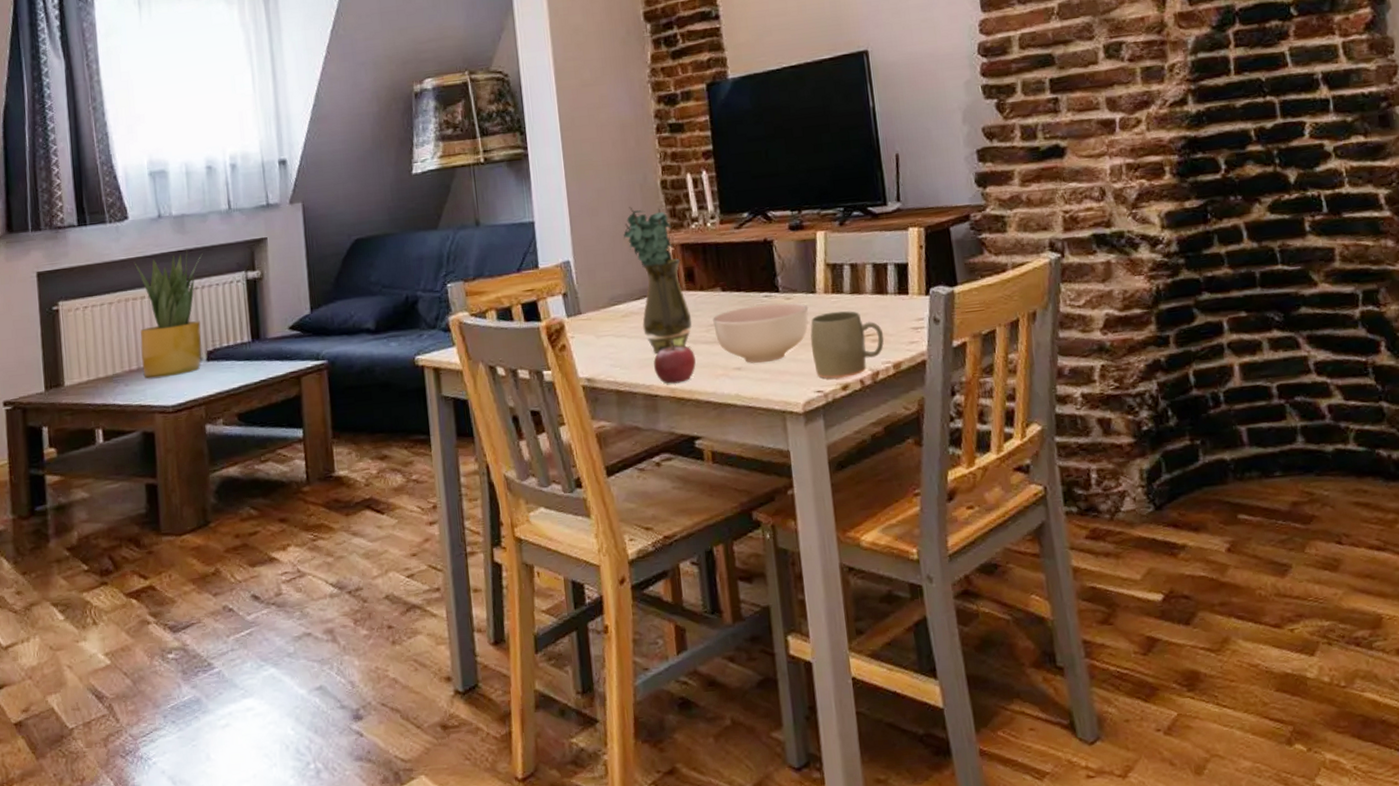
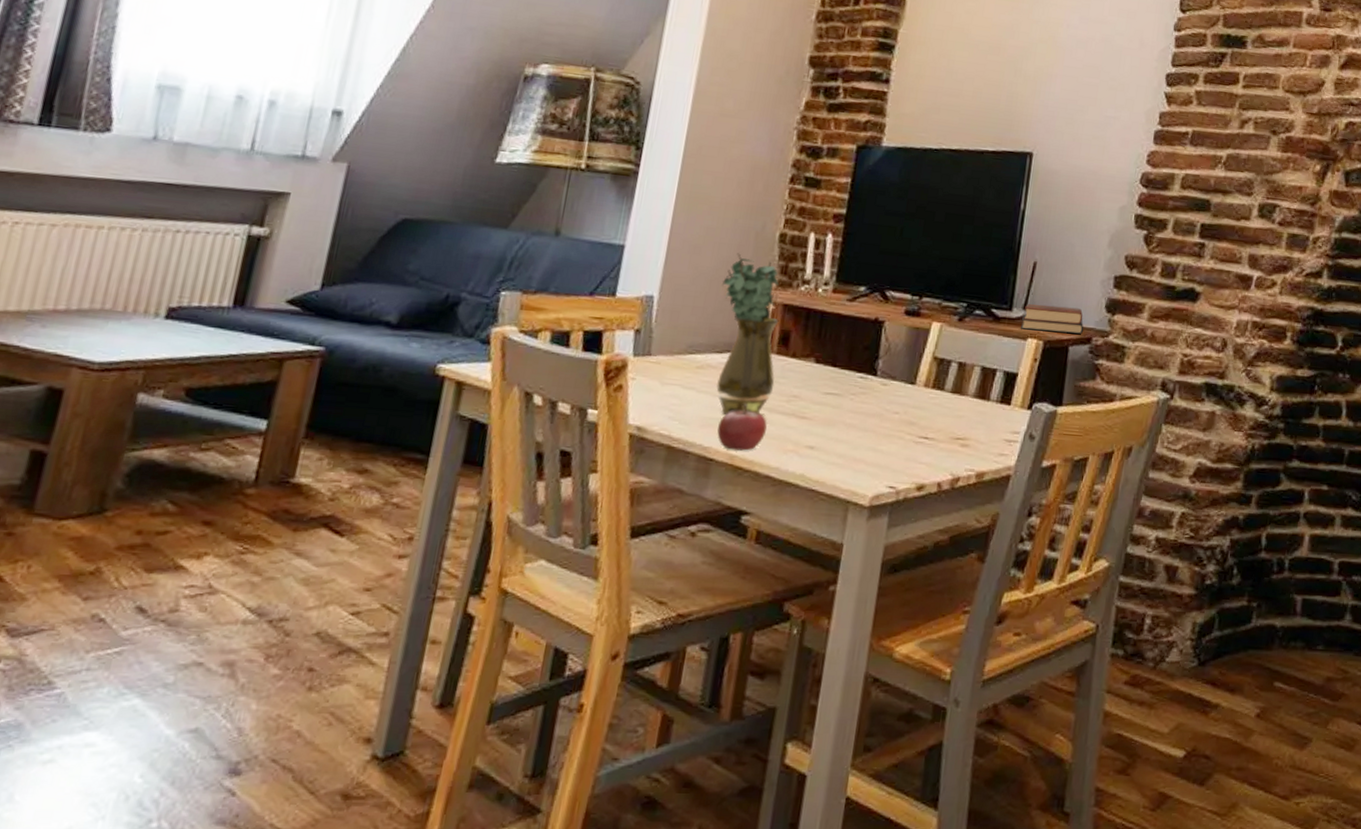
planter: present [133,250,203,380] -> none [71,183,200,329]
bowl: present [713,302,809,364] -> none [796,384,904,447]
mug: present [810,311,884,379] -> none [893,407,975,478]
books: none [898,189,960,221] -> present [1021,303,1084,334]

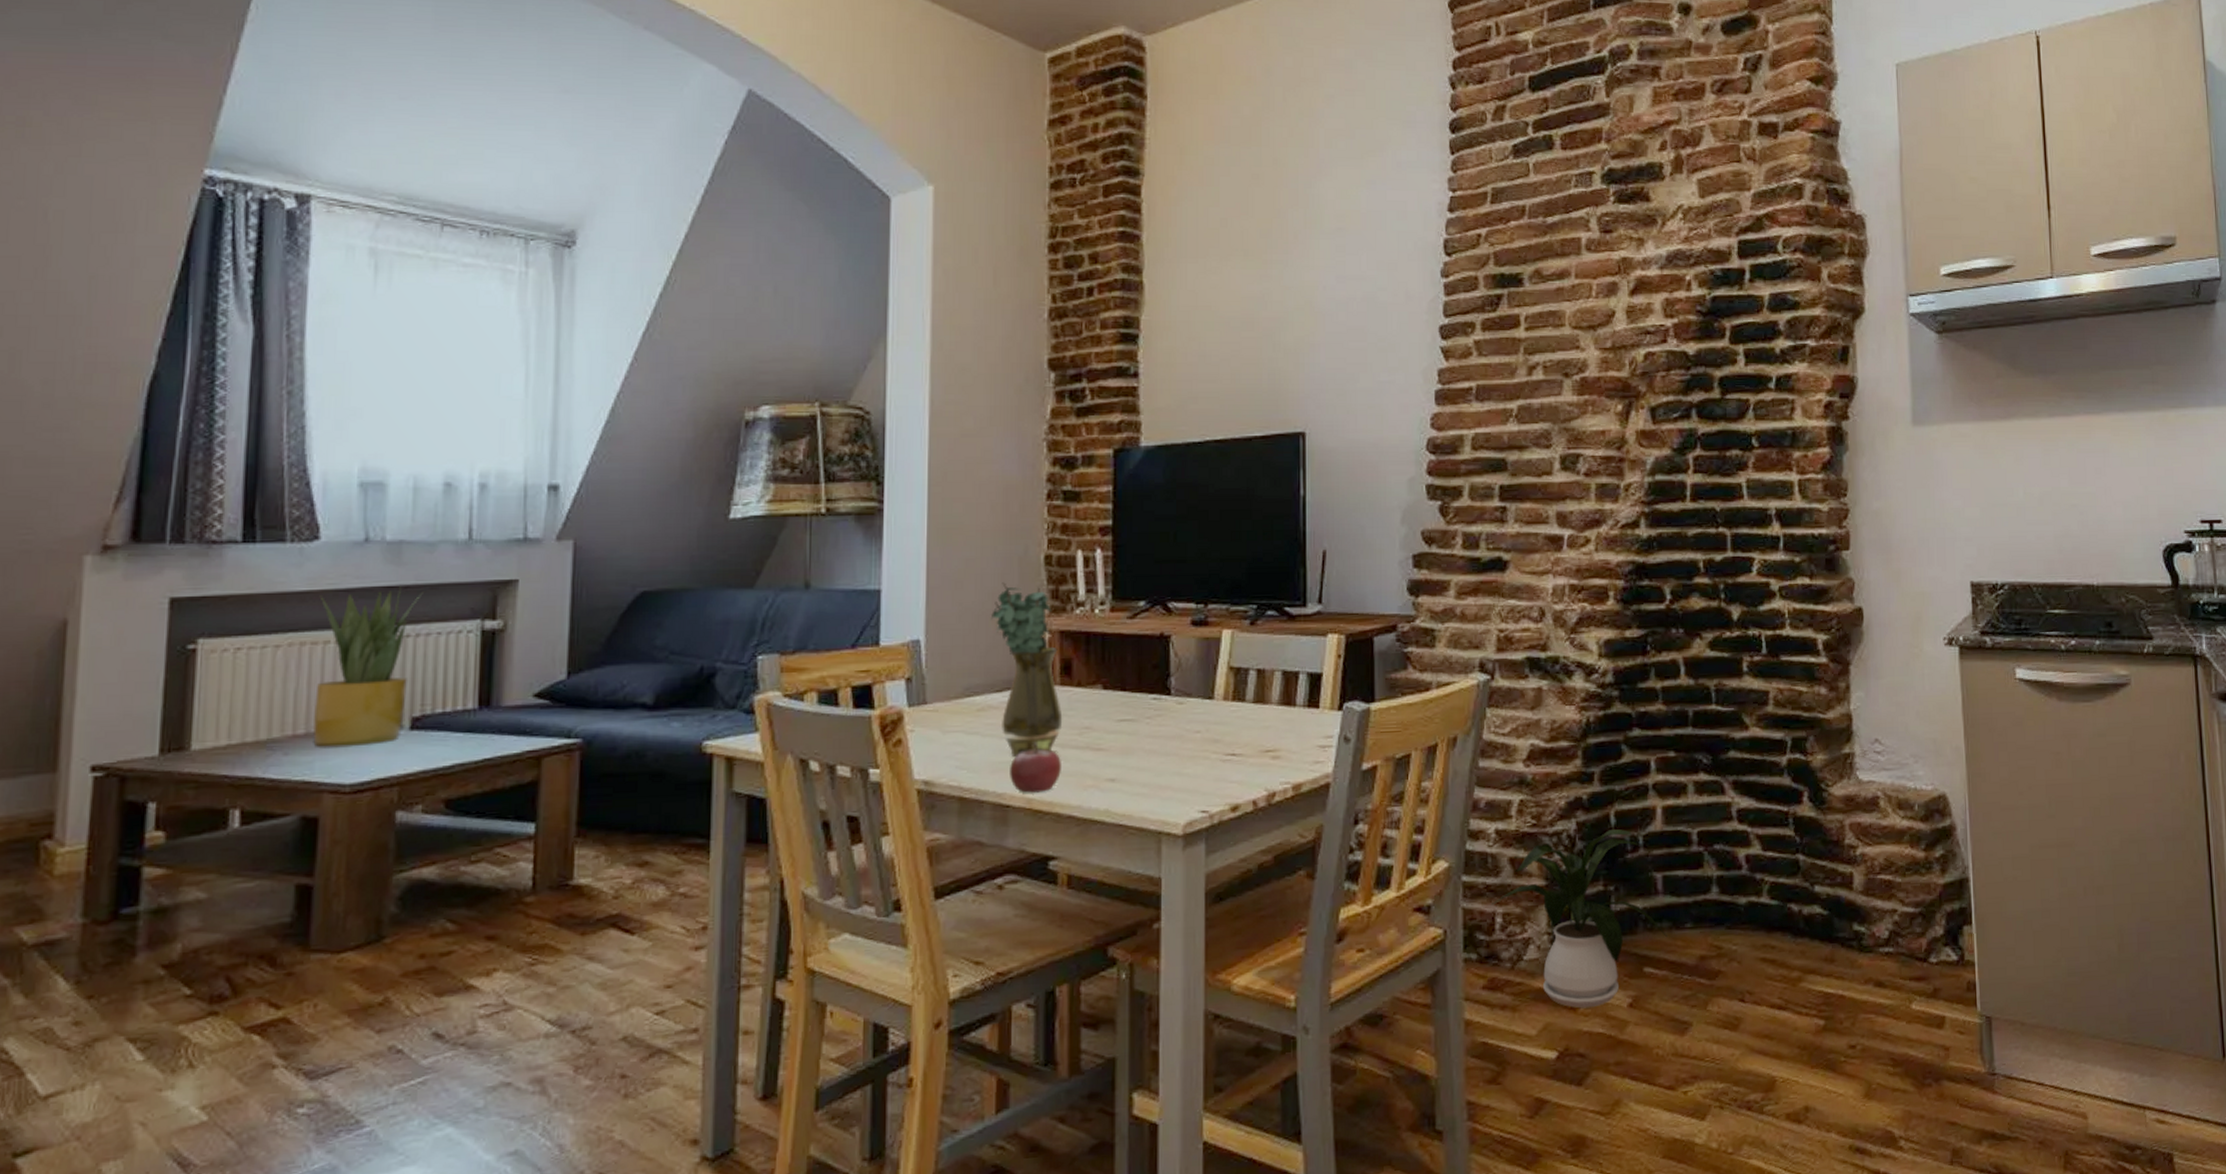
planter: none [71,183,200,329] -> present [312,586,423,749]
books: present [1021,303,1084,334] -> none [1319,594,1387,625]
house plant: none [1142,550,1300,714] -> present [1491,829,1668,1009]

